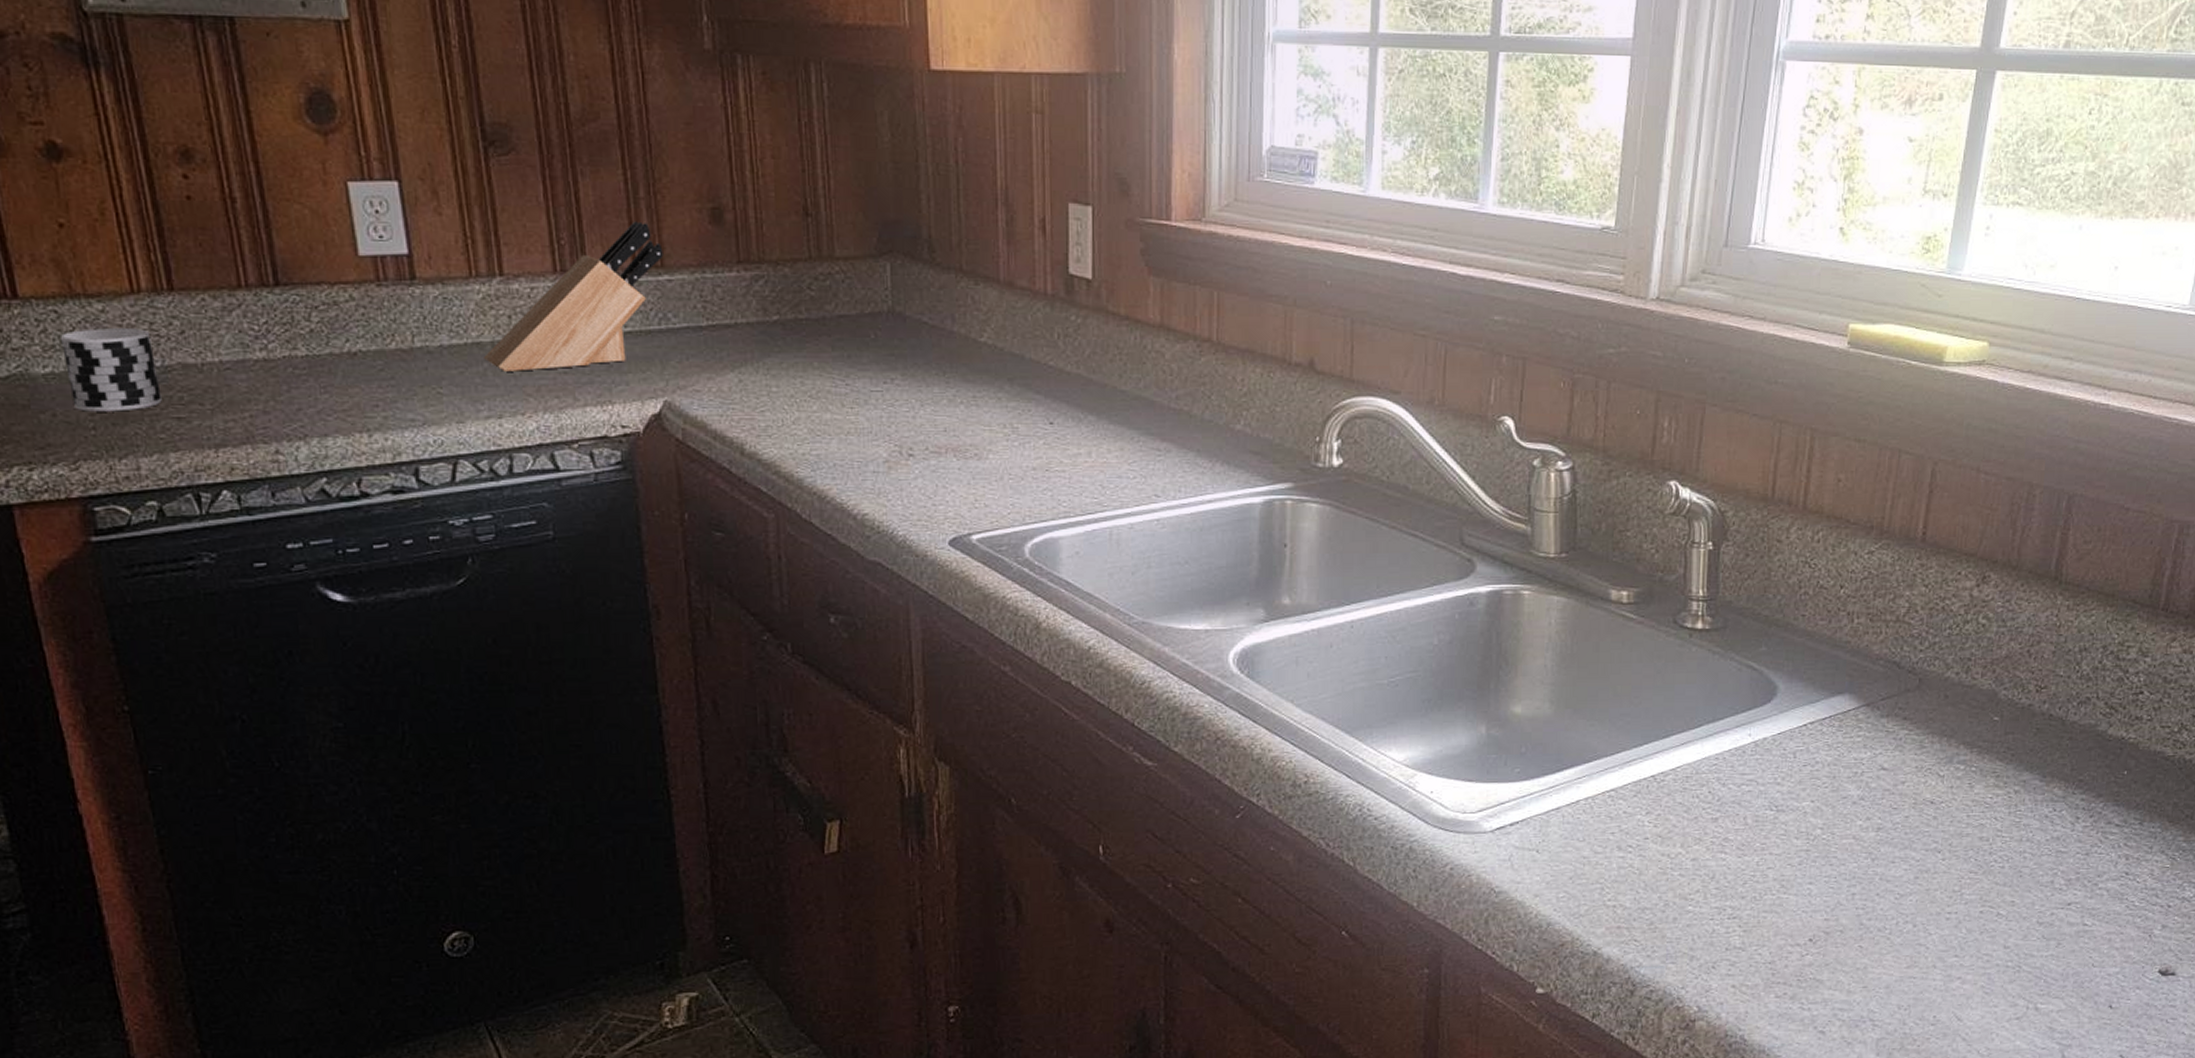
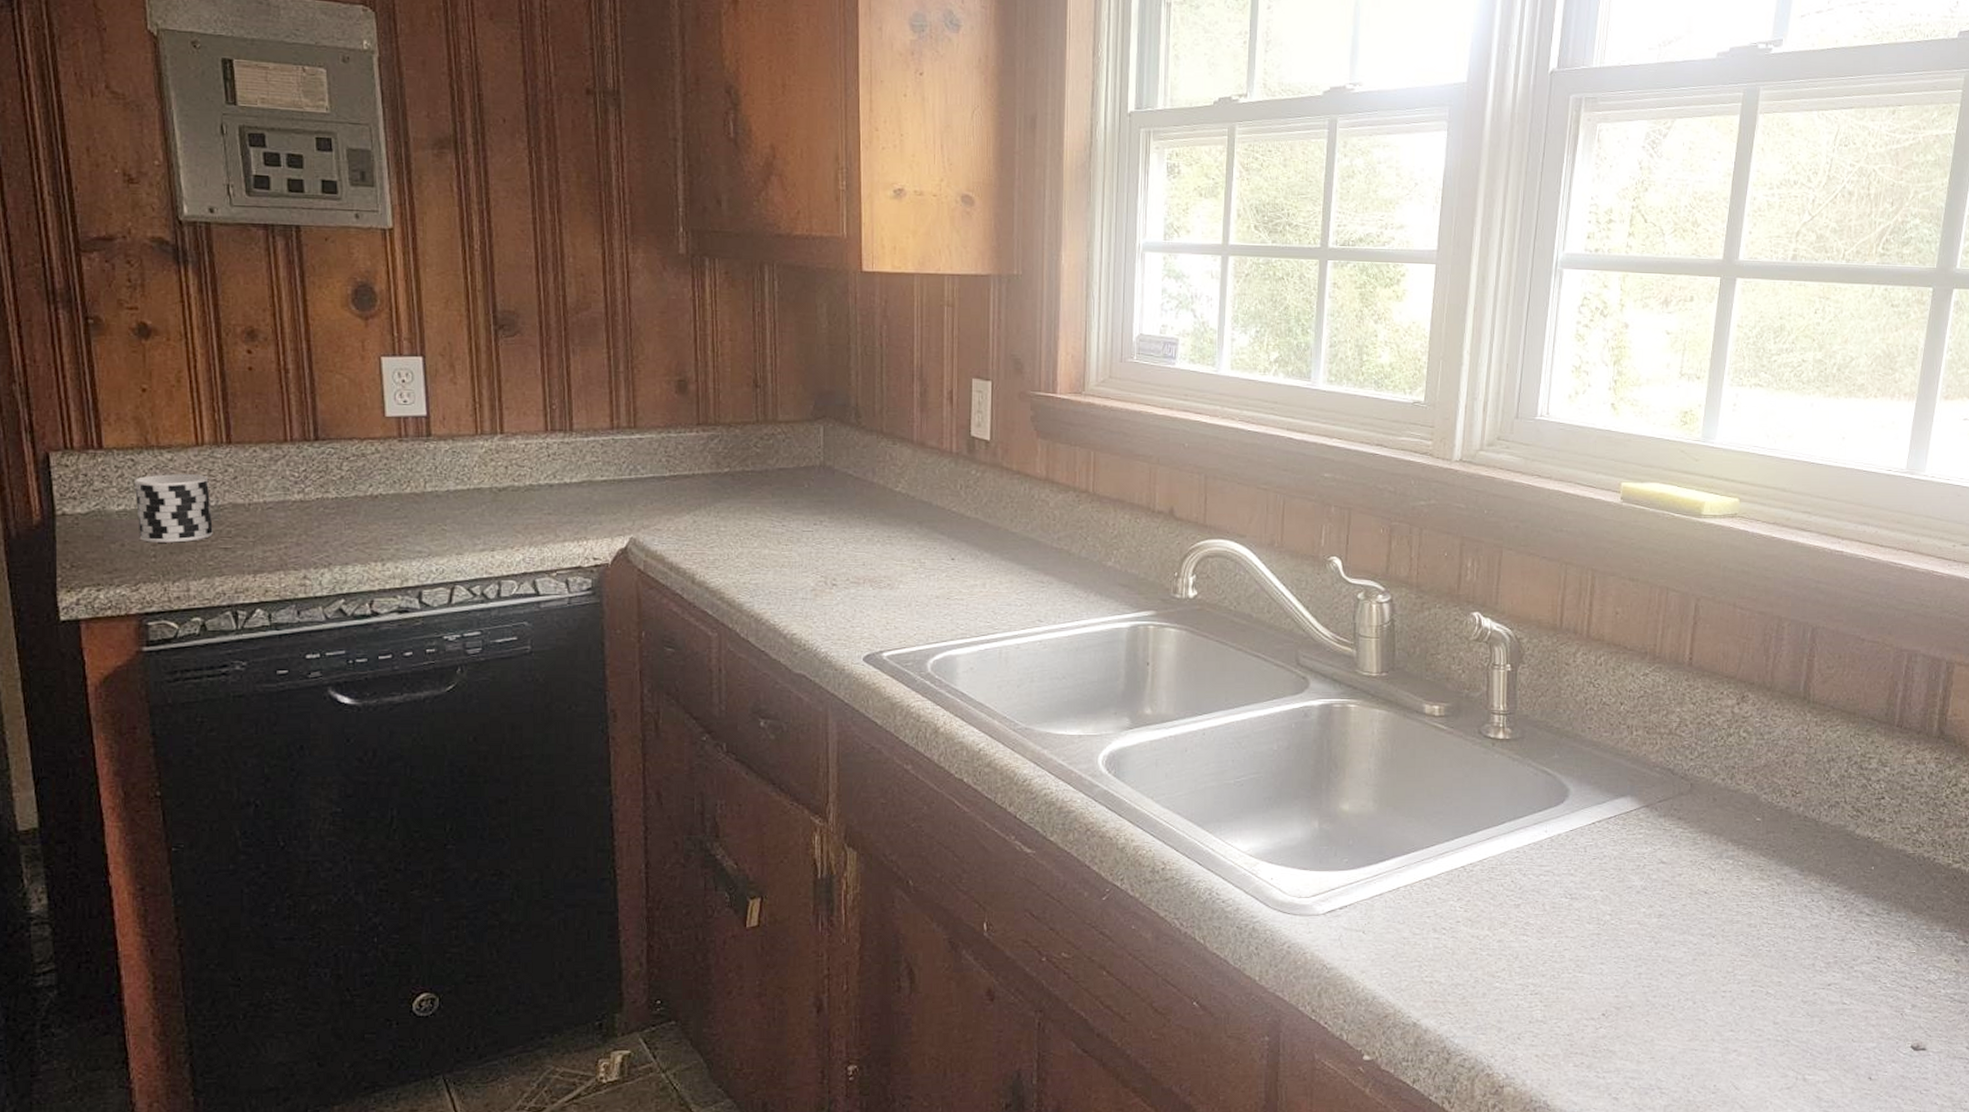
knife block: present [484,221,664,372] -> none [483,390,637,513]

